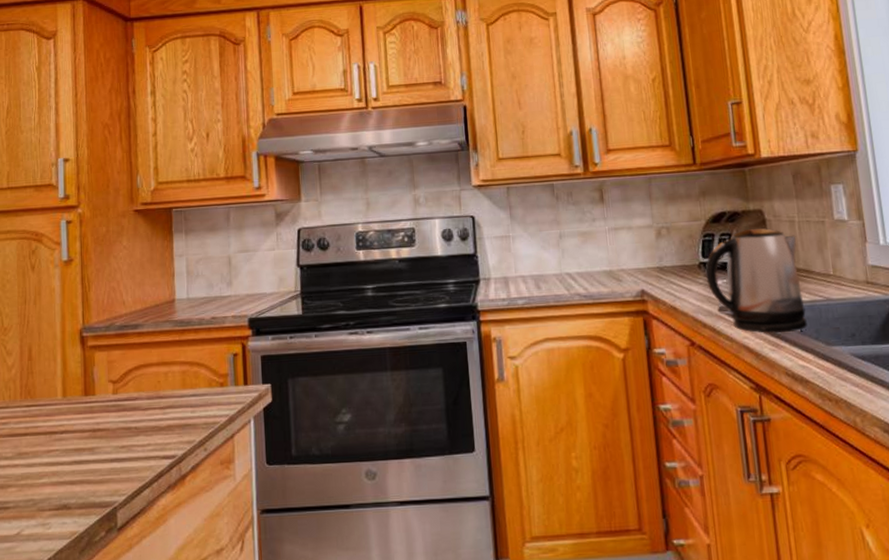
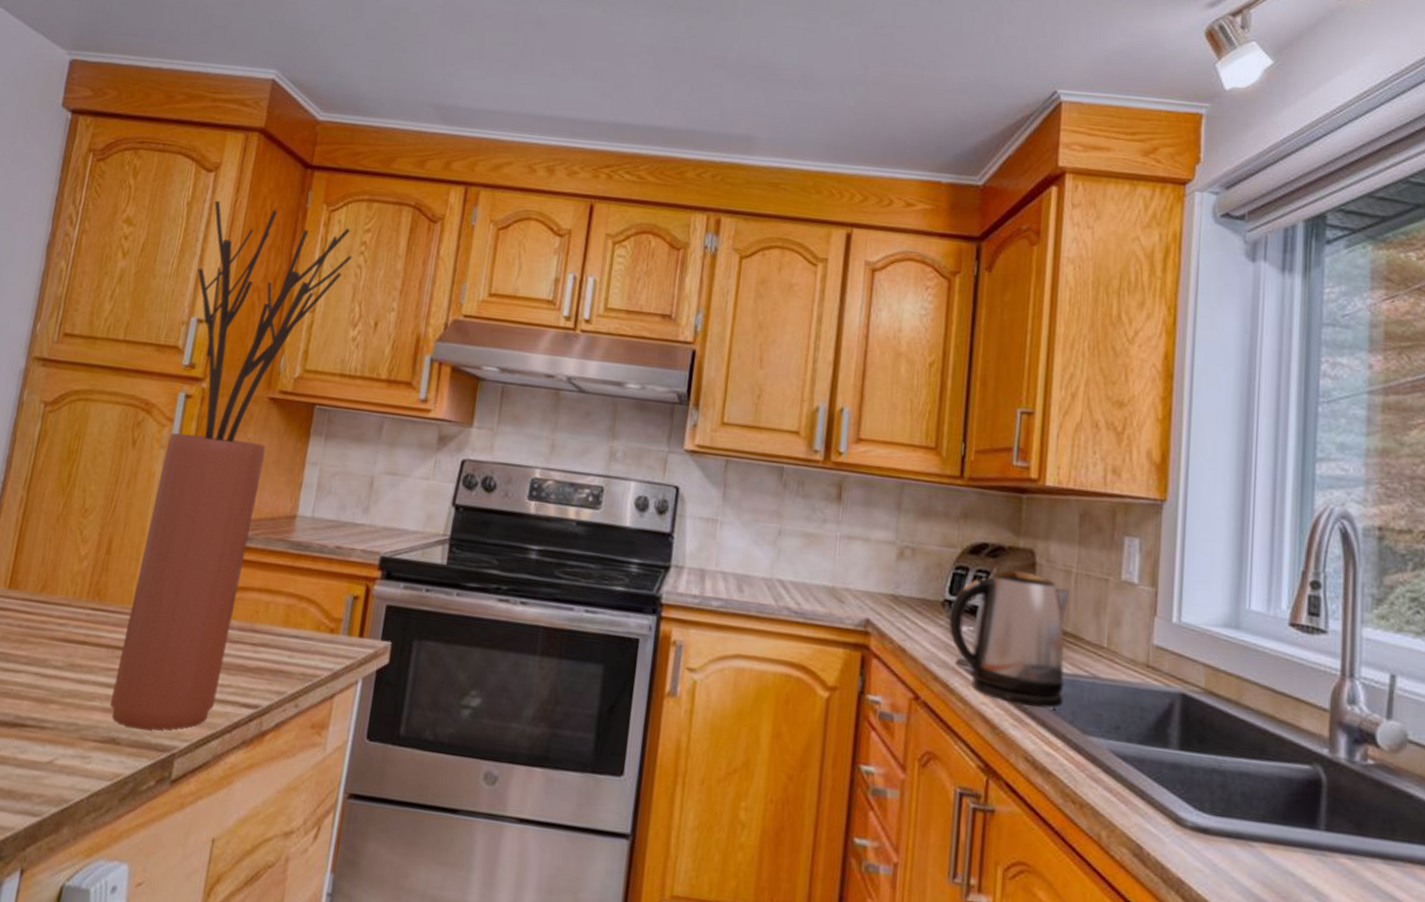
vase: none [56,60,178,494] -> present [110,200,352,730]

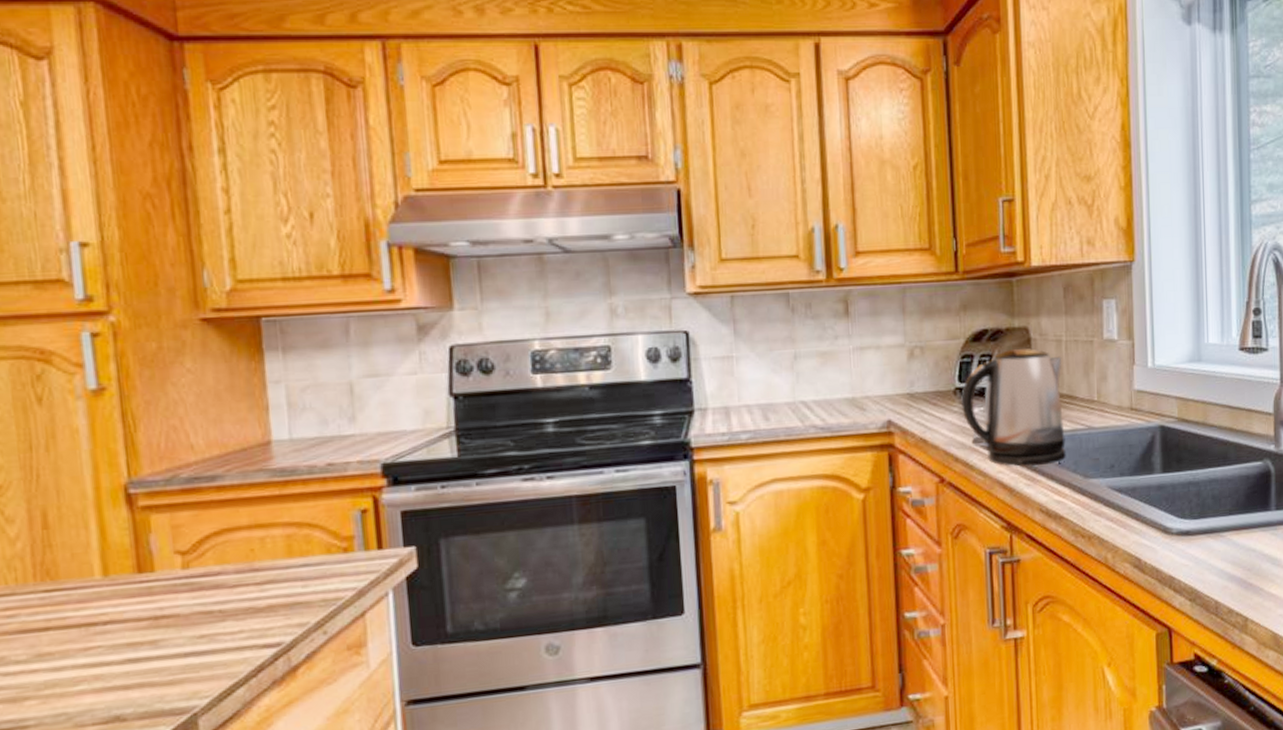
vase: present [110,200,352,730] -> none [59,94,262,701]

